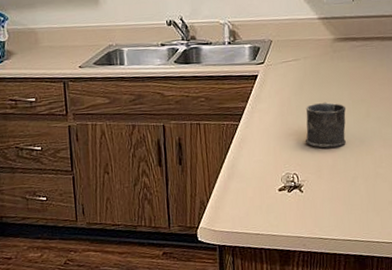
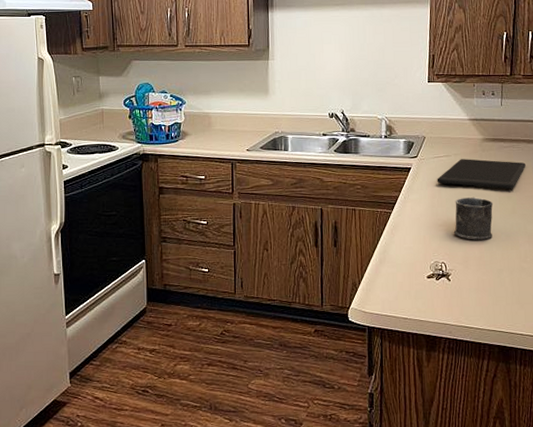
cutting board: none [286,61,380,92] -> present [437,159,526,190]

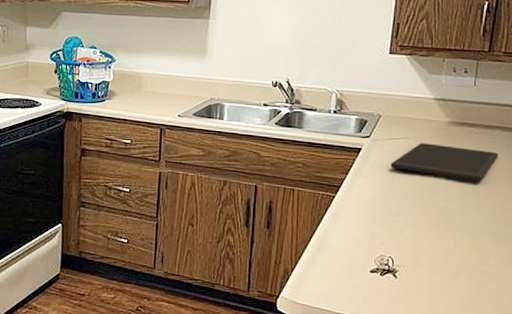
mug: present [453,196,494,240] -> none [405,186,455,236]

